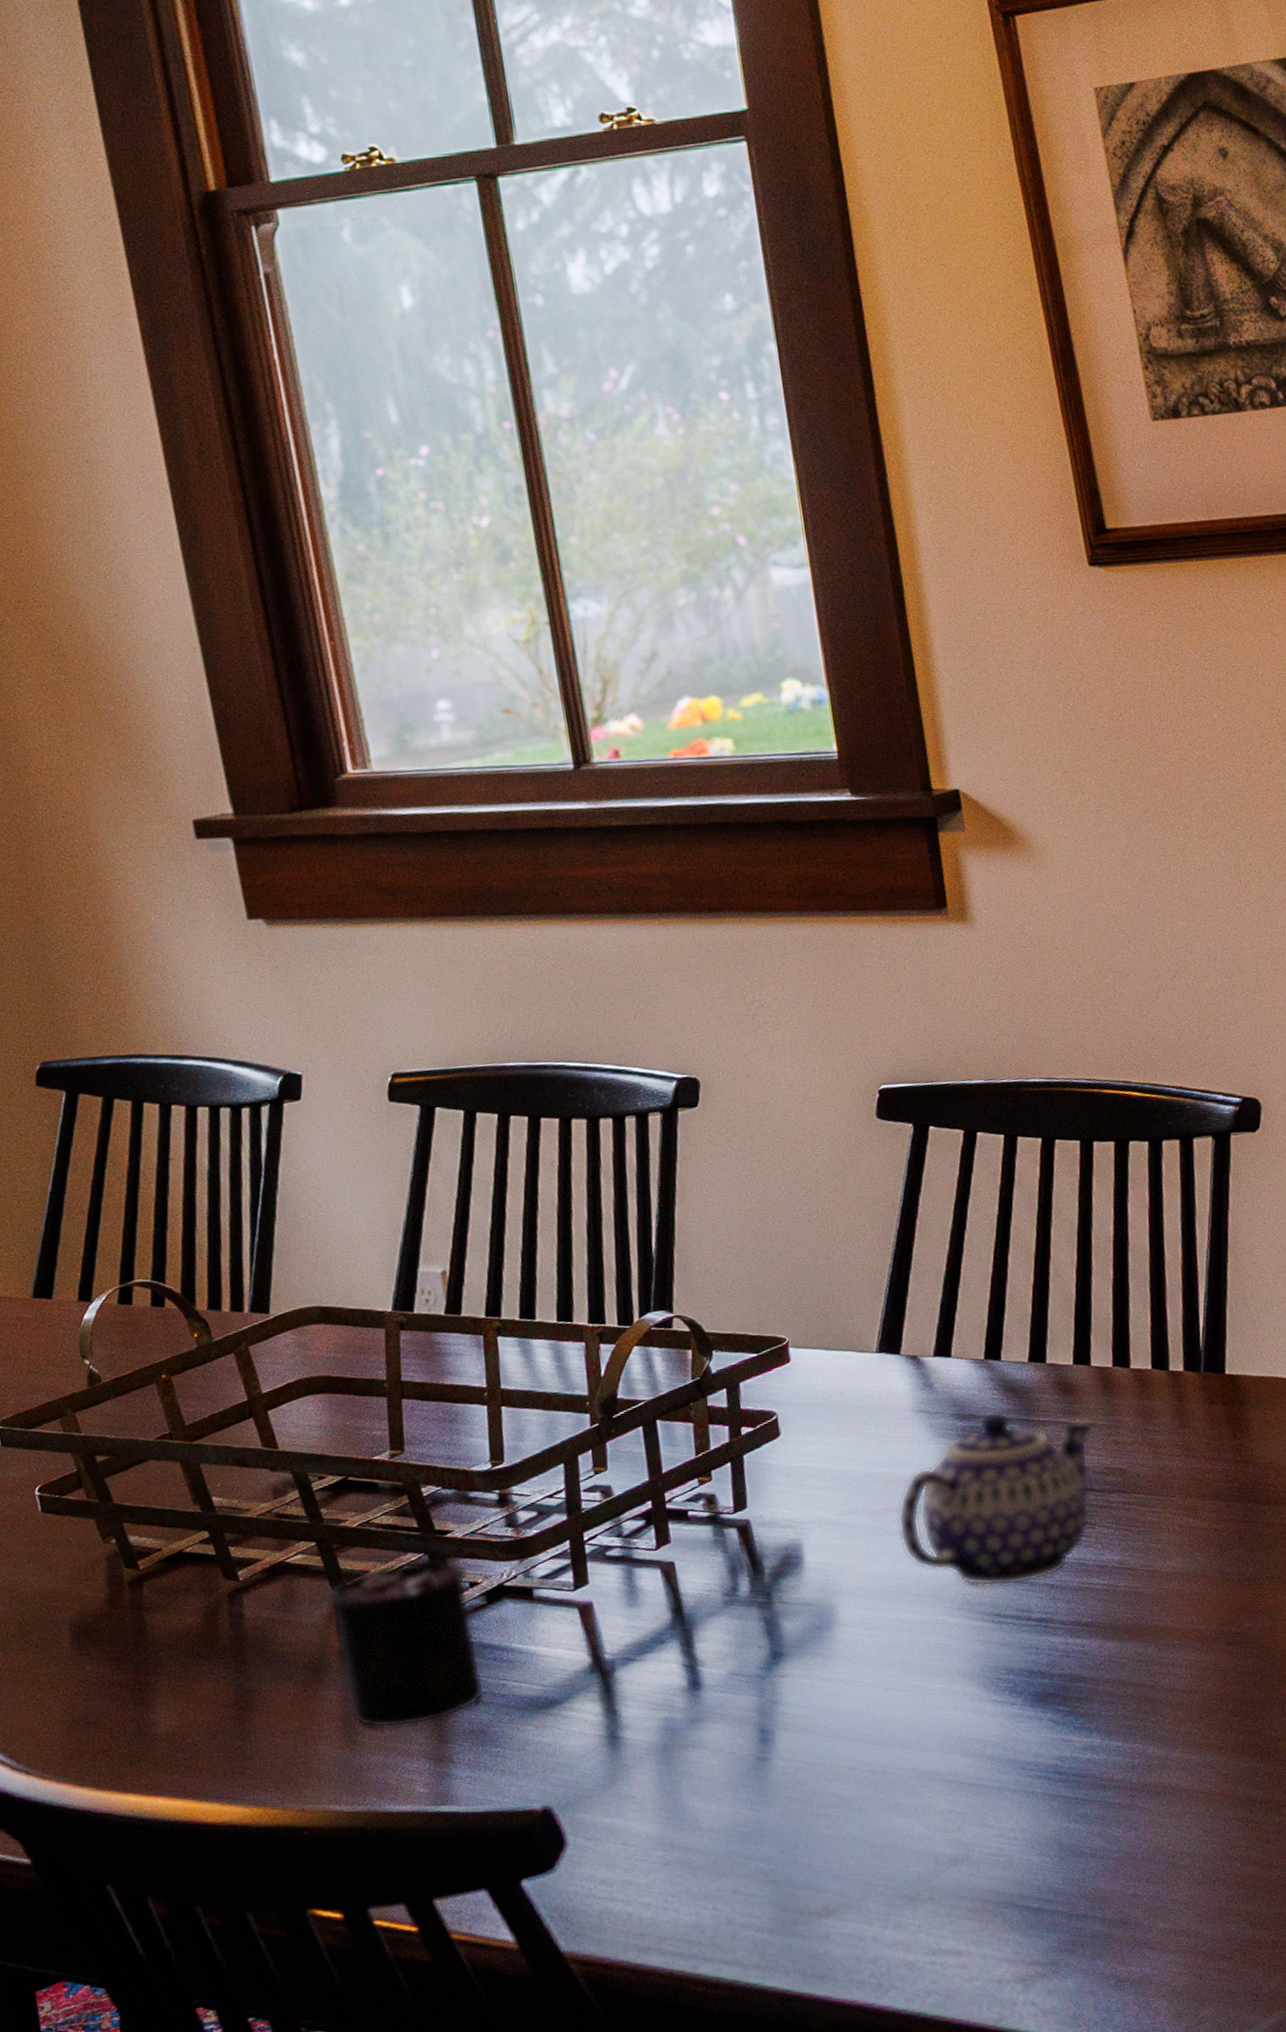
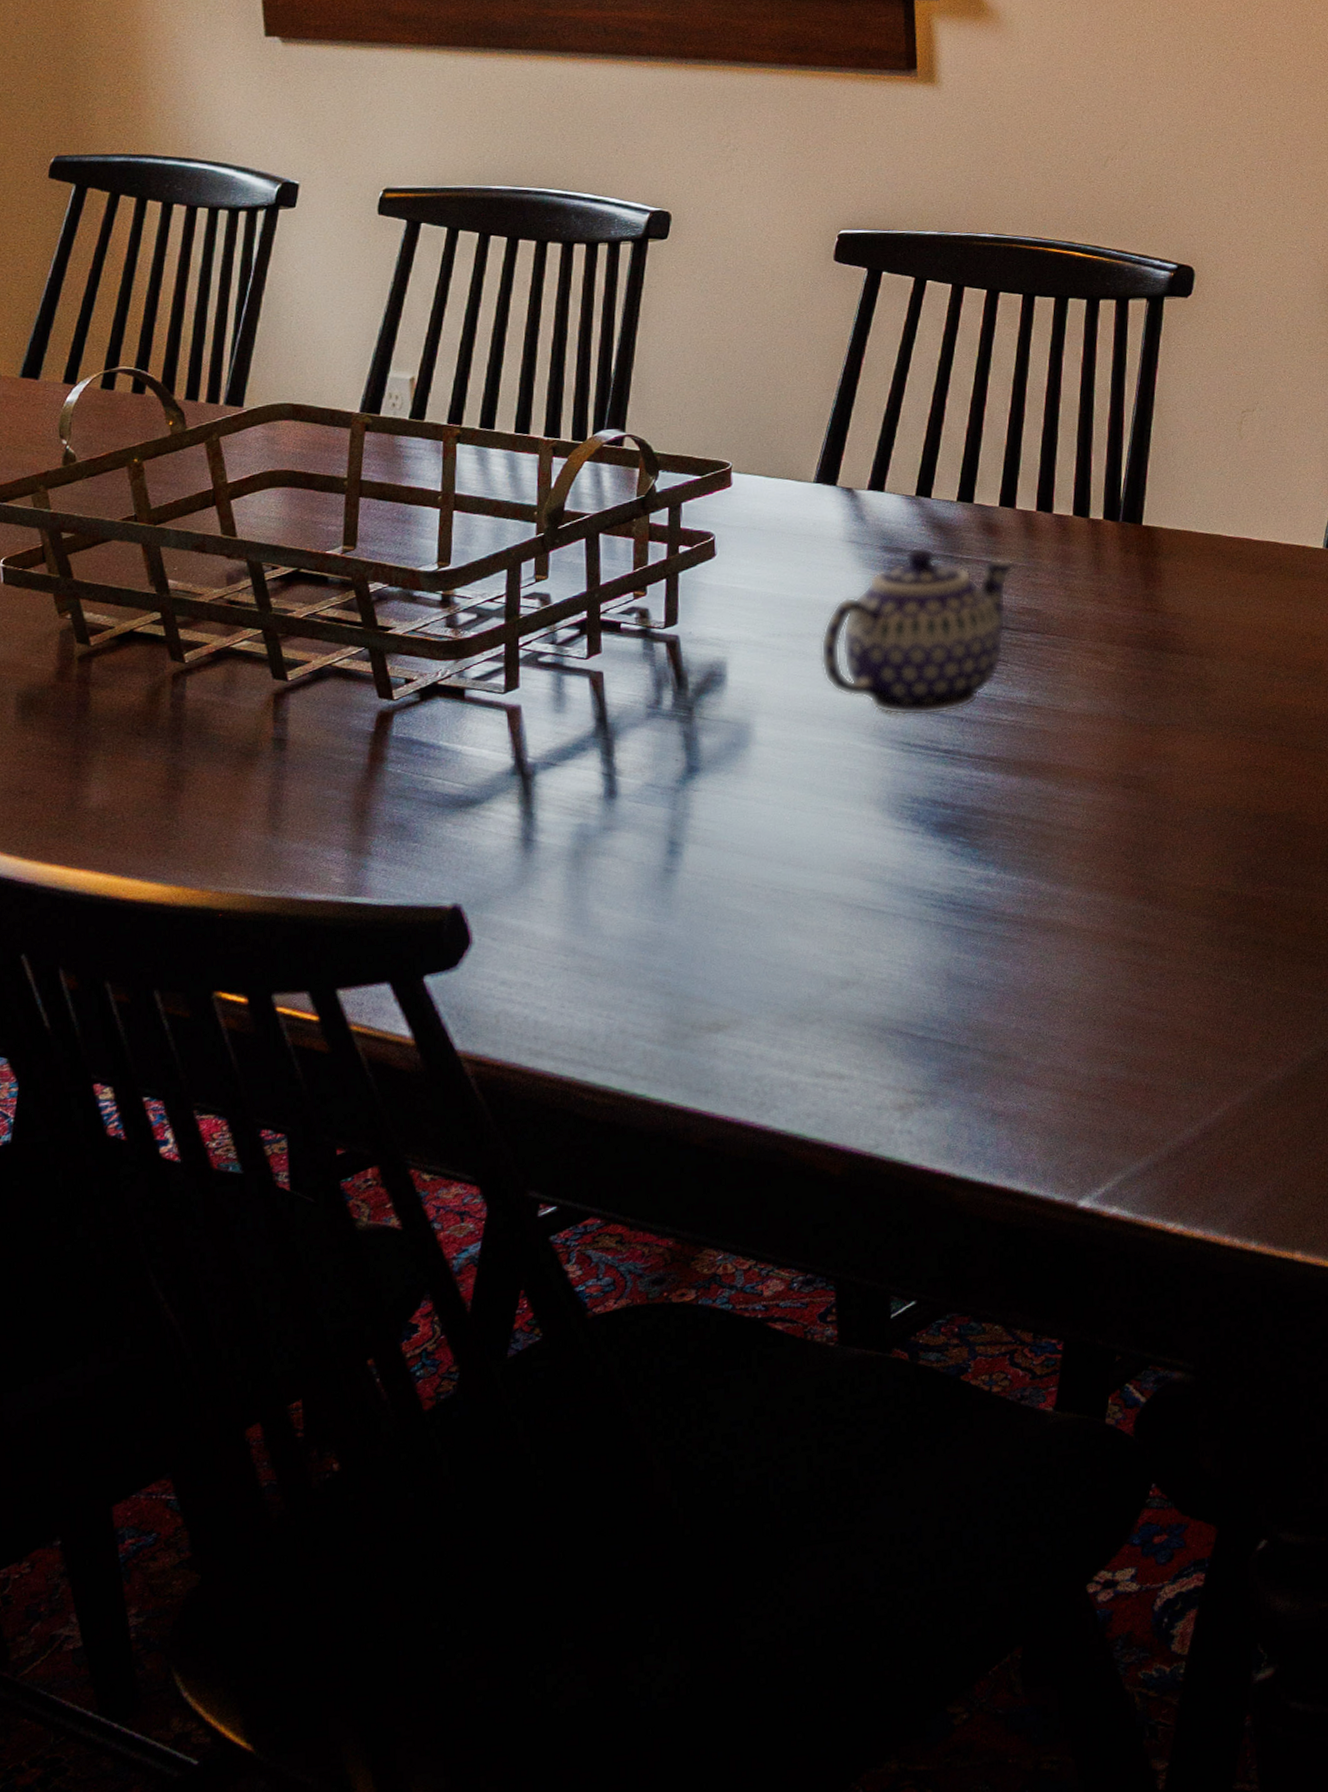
candle: present [325,1507,485,1729] -> none [265,602,409,817]

